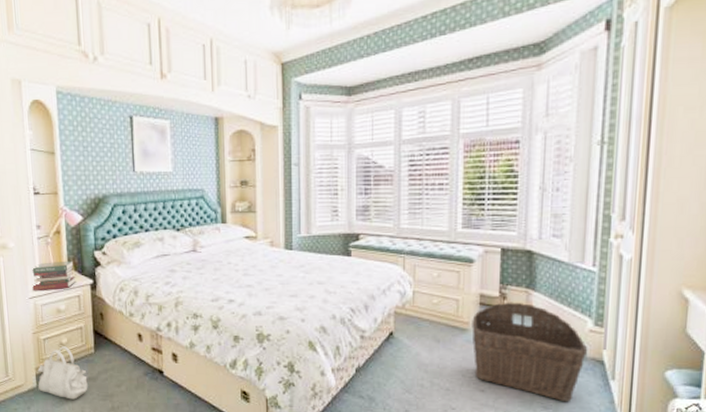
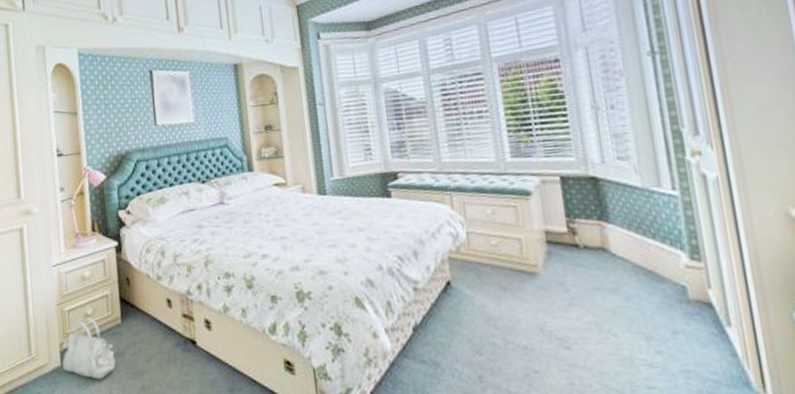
books: present [32,260,76,292] -> none [56,222,101,258]
wicker basket: present [472,302,588,402] -> none [540,237,689,358]

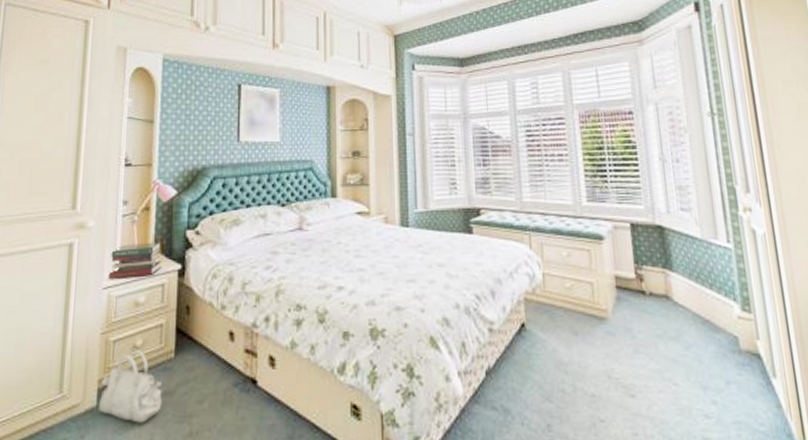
books: none [56,222,101,258] -> present [108,242,162,280]

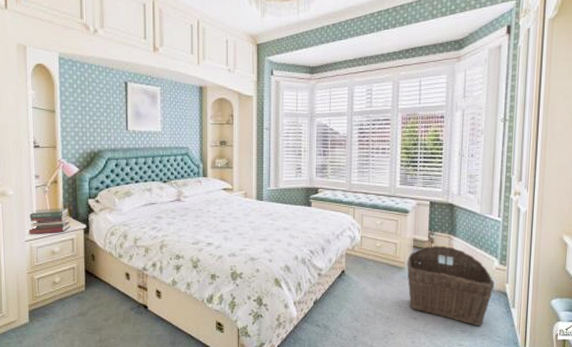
shoulder bag: present [98,350,163,423] -> none [30,285,78,333]
wicker basket: none [610,284,741,408] -> present [407,245,495,327]

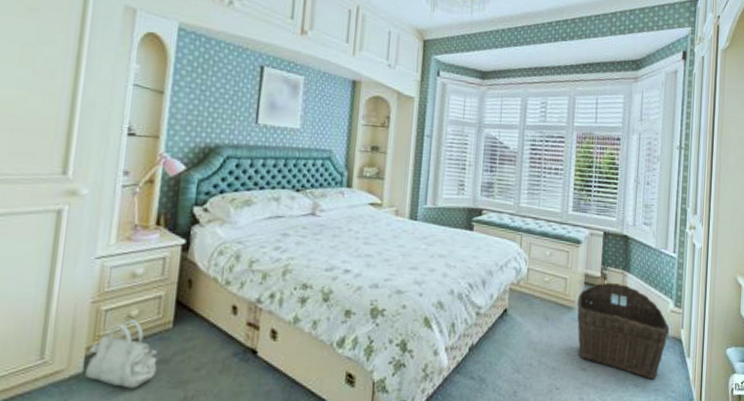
books: present [29,207,71,235] -> none [102,215,165,250]
shoulder bag: none [30,285,78,333] -> present [84,319,158,389]

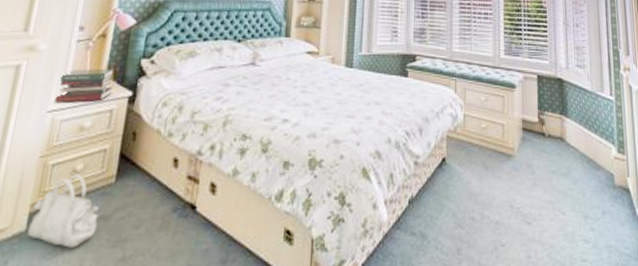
books: none [102,215,165,250] -> present [54,68,113,104]
wicker basket: present [577,282,670,379] -> none [516,127,615,234]

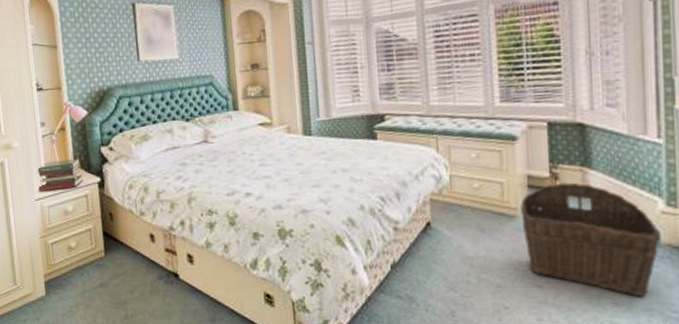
shoulder bag: present [27,174,99,248] -> none [46,250,100,308]
wicker basket: none [516,127,615,234] -> present [520,182,662,297]

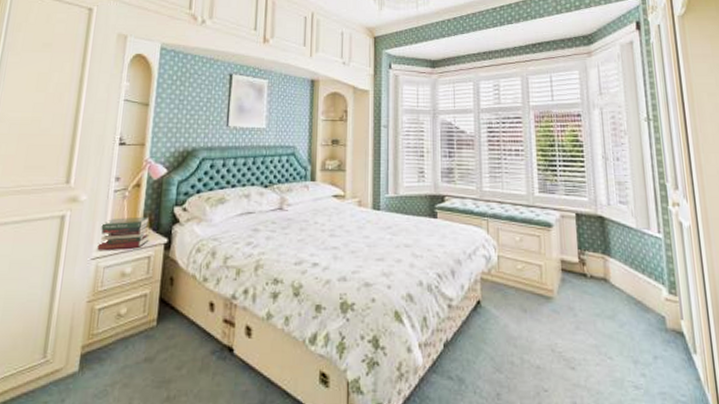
wicker basket: present [520,182,662,297] -> none [556,268,667,380]

